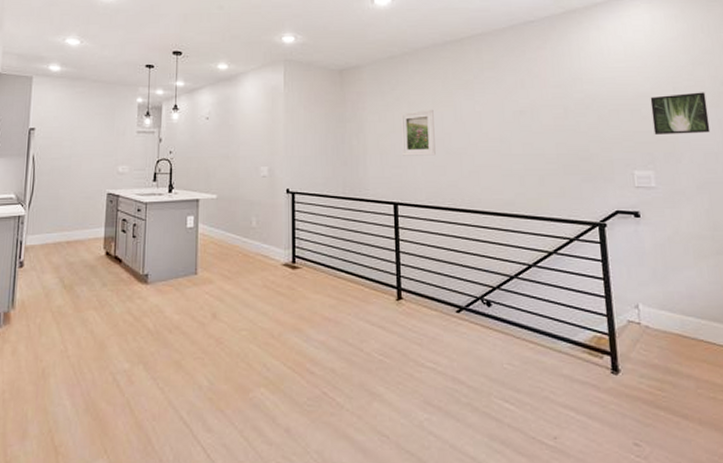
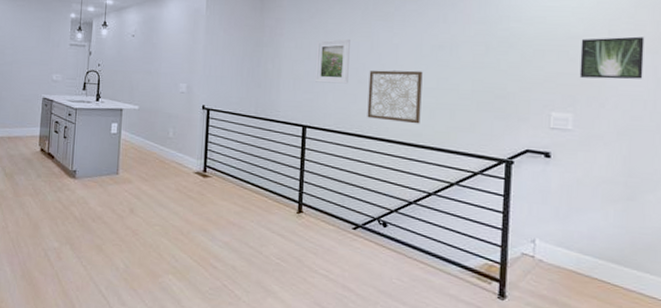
wall art: none [456,137,512,193] -> present [367,70,423,124]

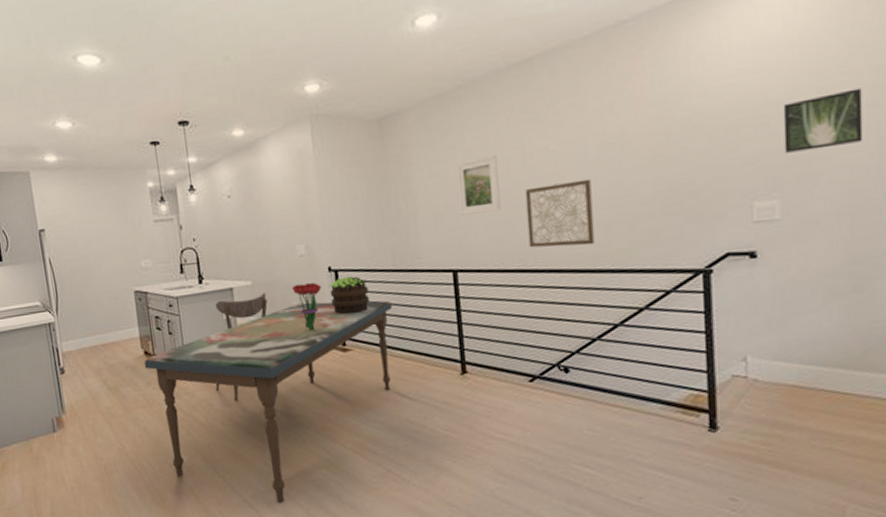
dining table: none [38,130,249,299] -> present [143,300,392,504]
dining chair: none [93,117,149,204] -> present [215,293,268,402]
bouquet: none [171,115,194,155] -> present [292,282,321,330]
potted plant: none [200,116,232,148] -> present [329,276,369,315]

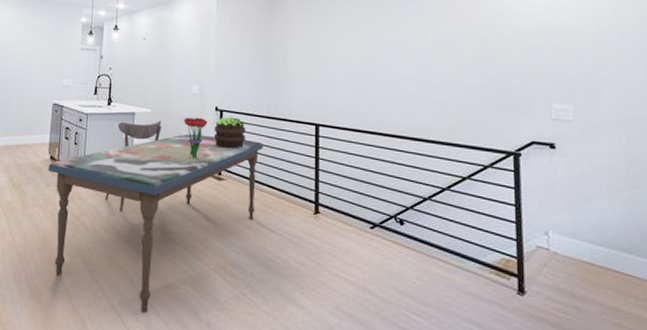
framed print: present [456,155,501,215] -> none [325,38,358,82]
wall art: present [525,178,595,248] -> none [377,67,429,119]
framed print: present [783,88,863,153] -> none [573,30,633,71]

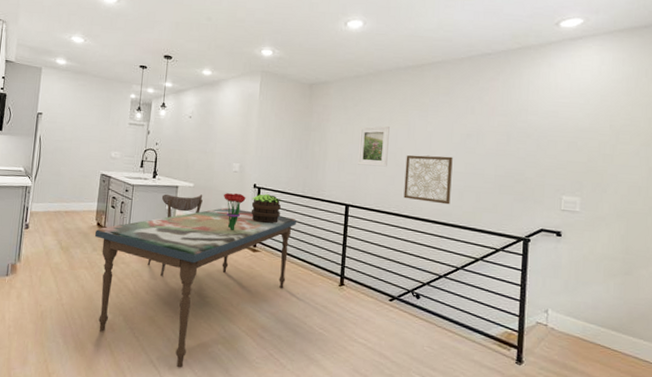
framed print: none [325,38,358,82] -> present [357,126,390,167]
wall art: none [377,67,429,119] -> present [403,155,453,205]

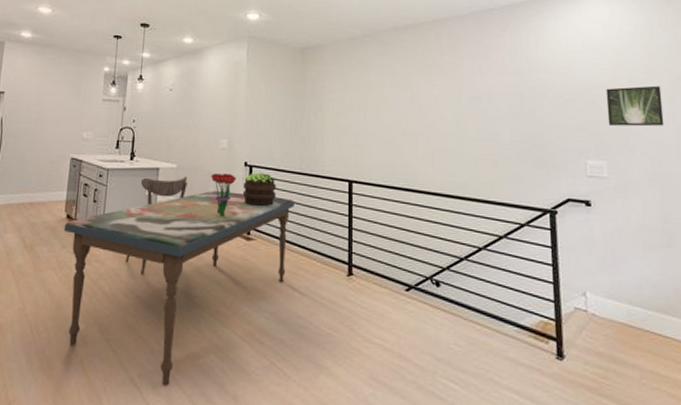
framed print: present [357,126,390,167] -> none [358,91,392,136]
wall art: present [403,155,453,205] -> none [412,121,465,176]
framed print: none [586,131,639,168] -> present [605,85,664,127]

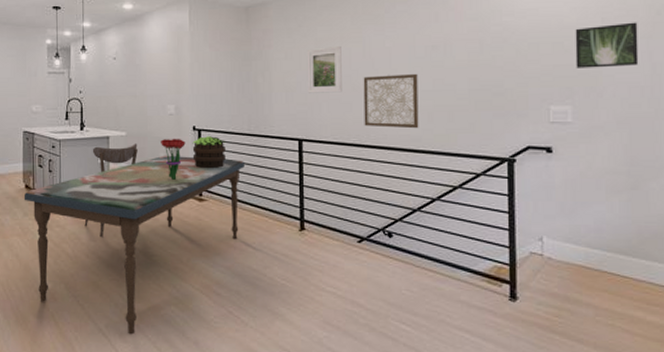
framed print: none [358,91,392,136] -> present [307,46,342,93]
wall art: none [412,121,465,176] -> present [363,73,419,129]

